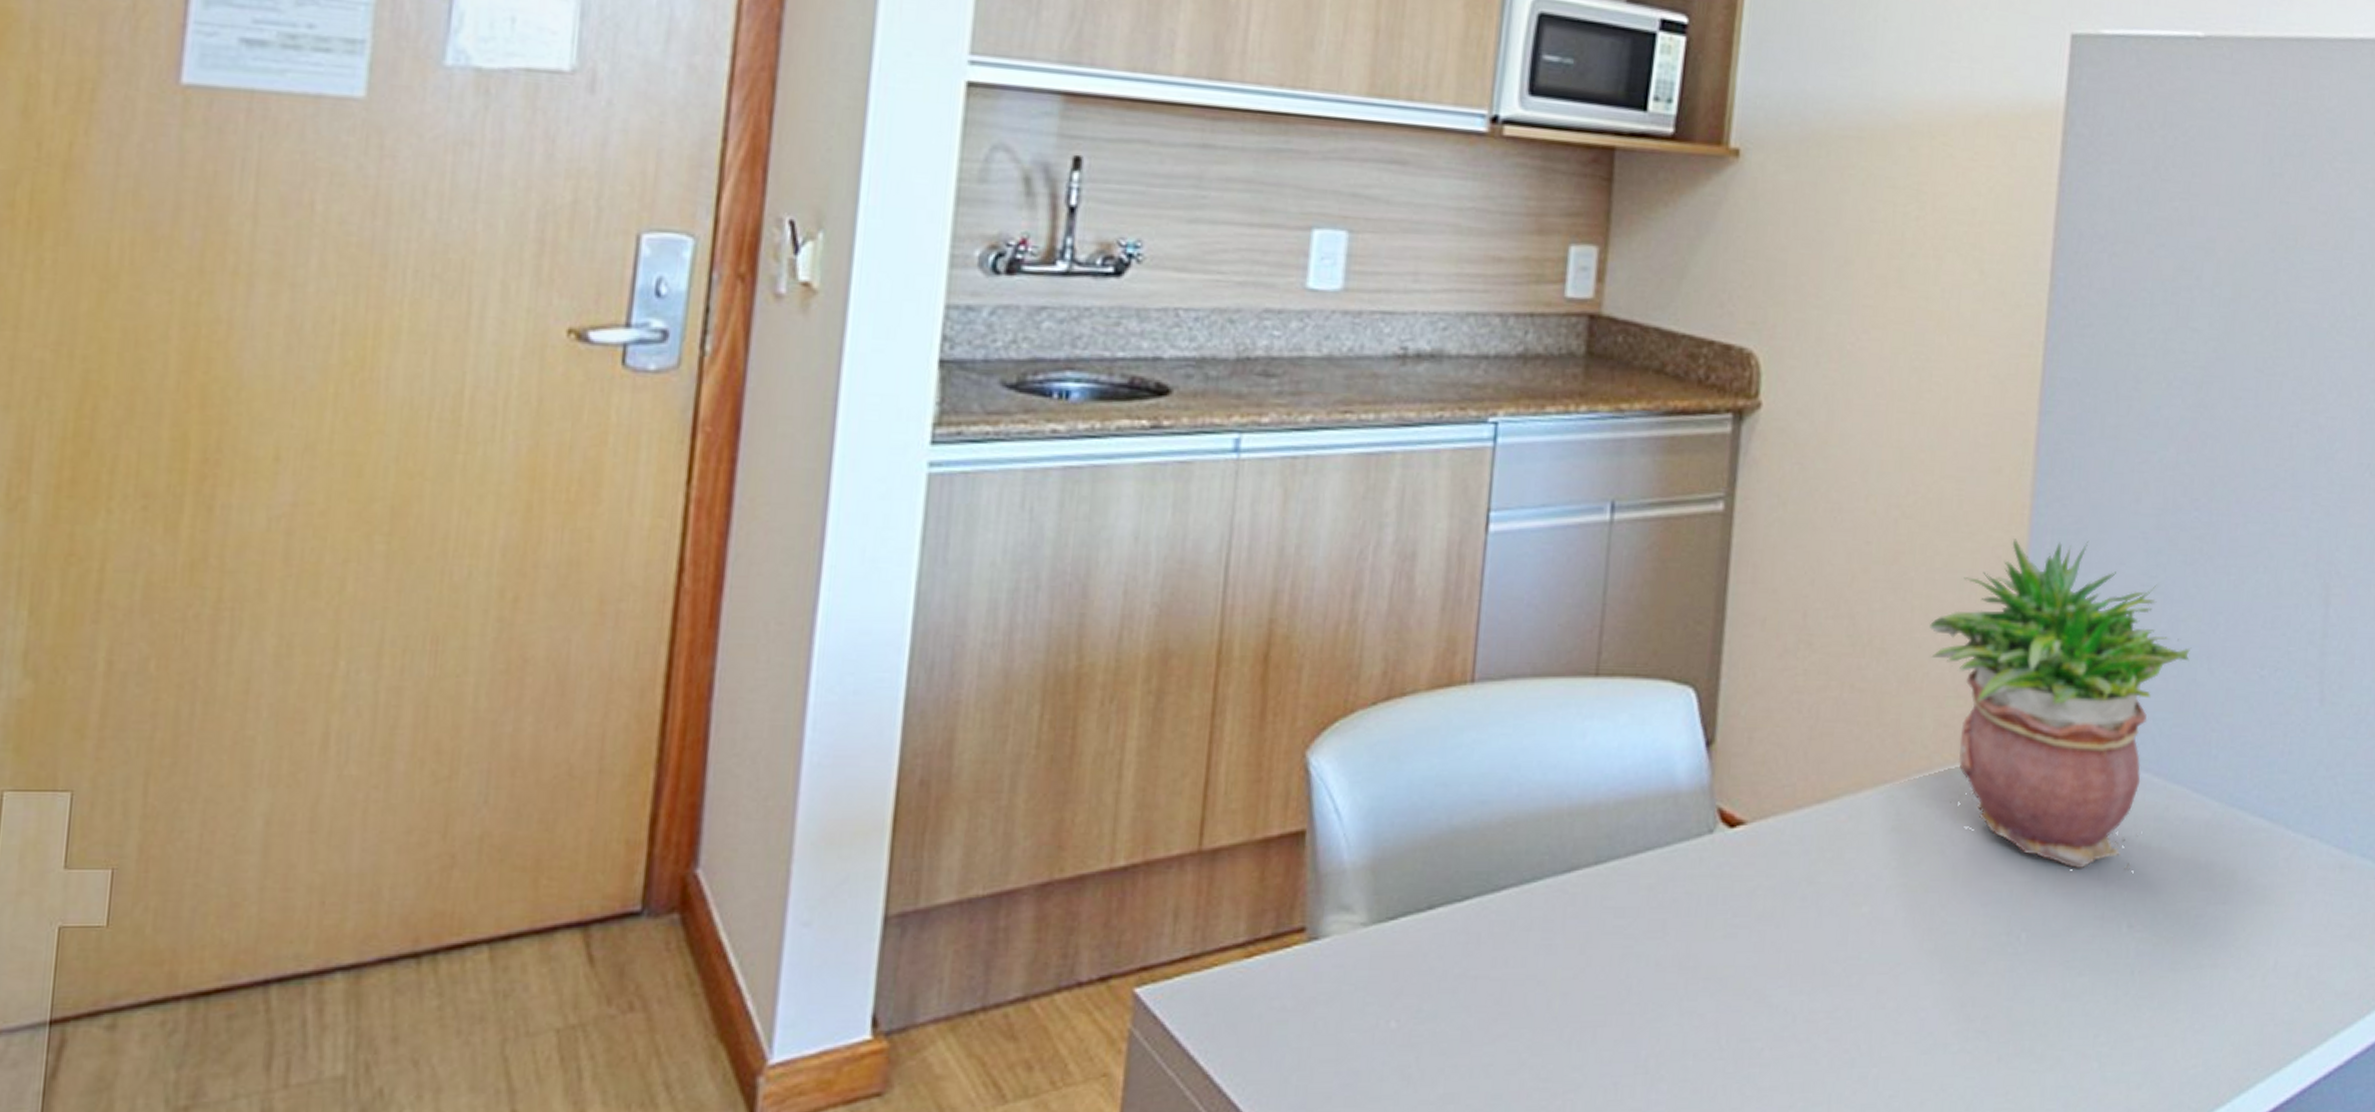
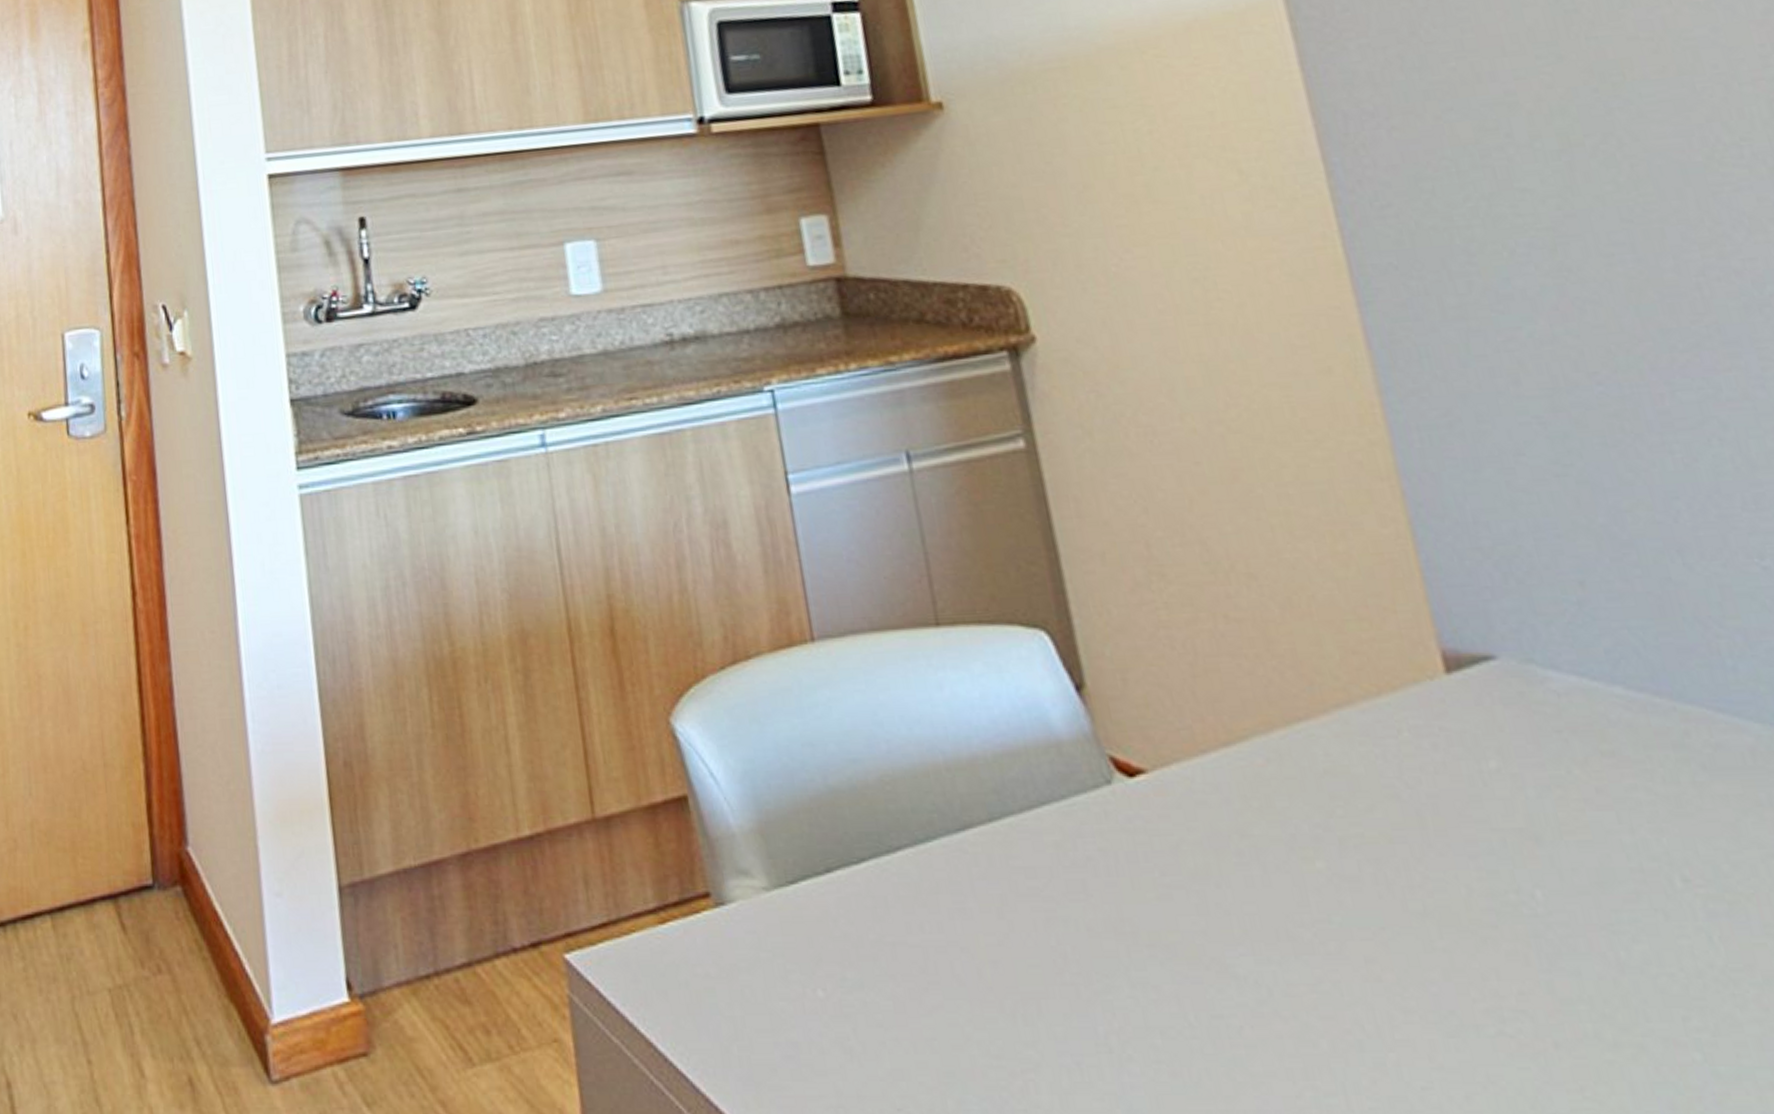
potted plant: present [1928,539,2192,871] -> none [1297,433,1660,812]

